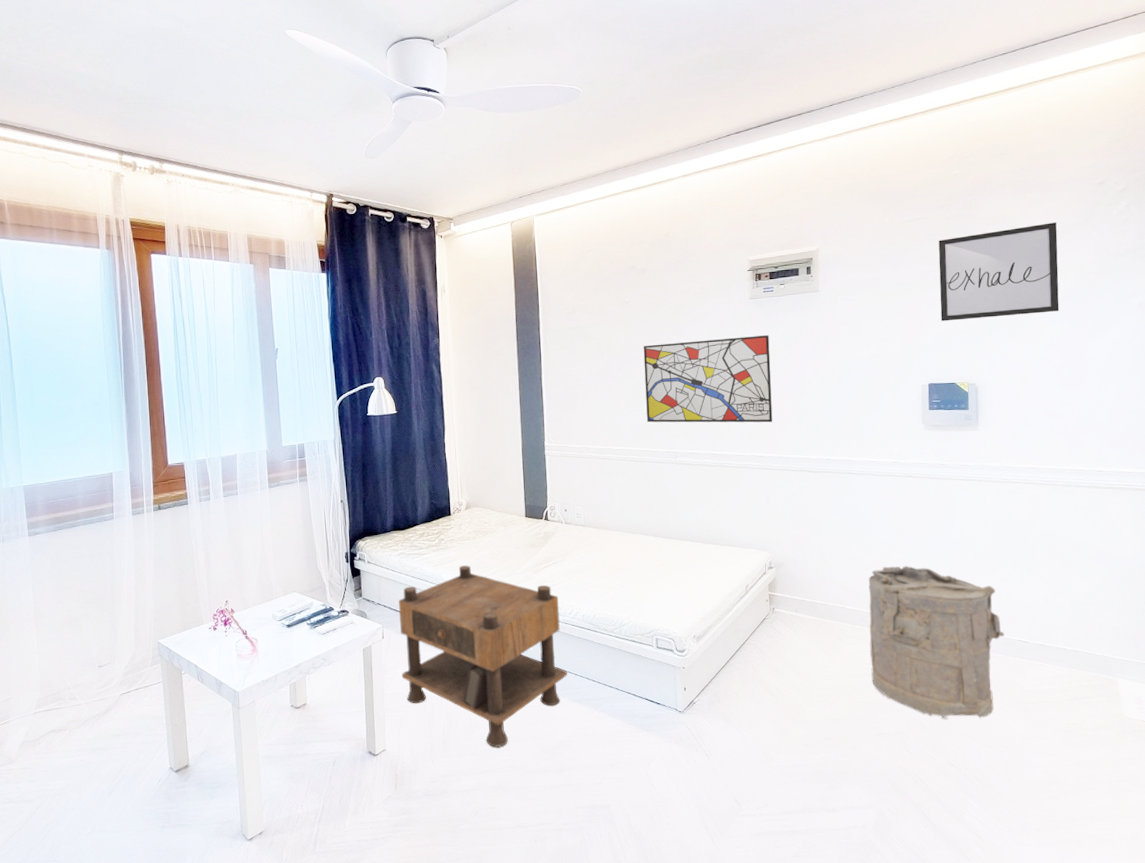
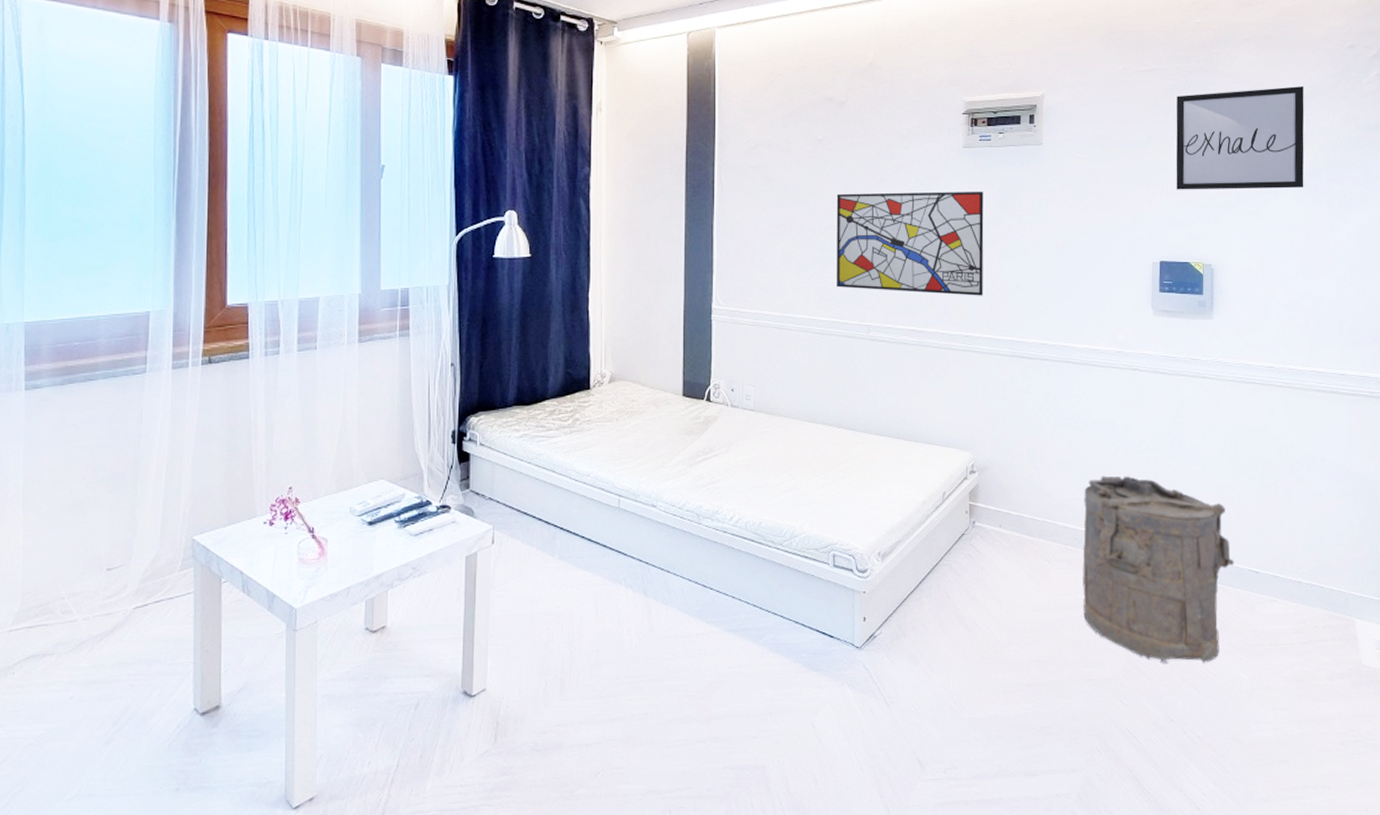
nightstand: present [399,565,568,747] -> none [513,454,723,688]

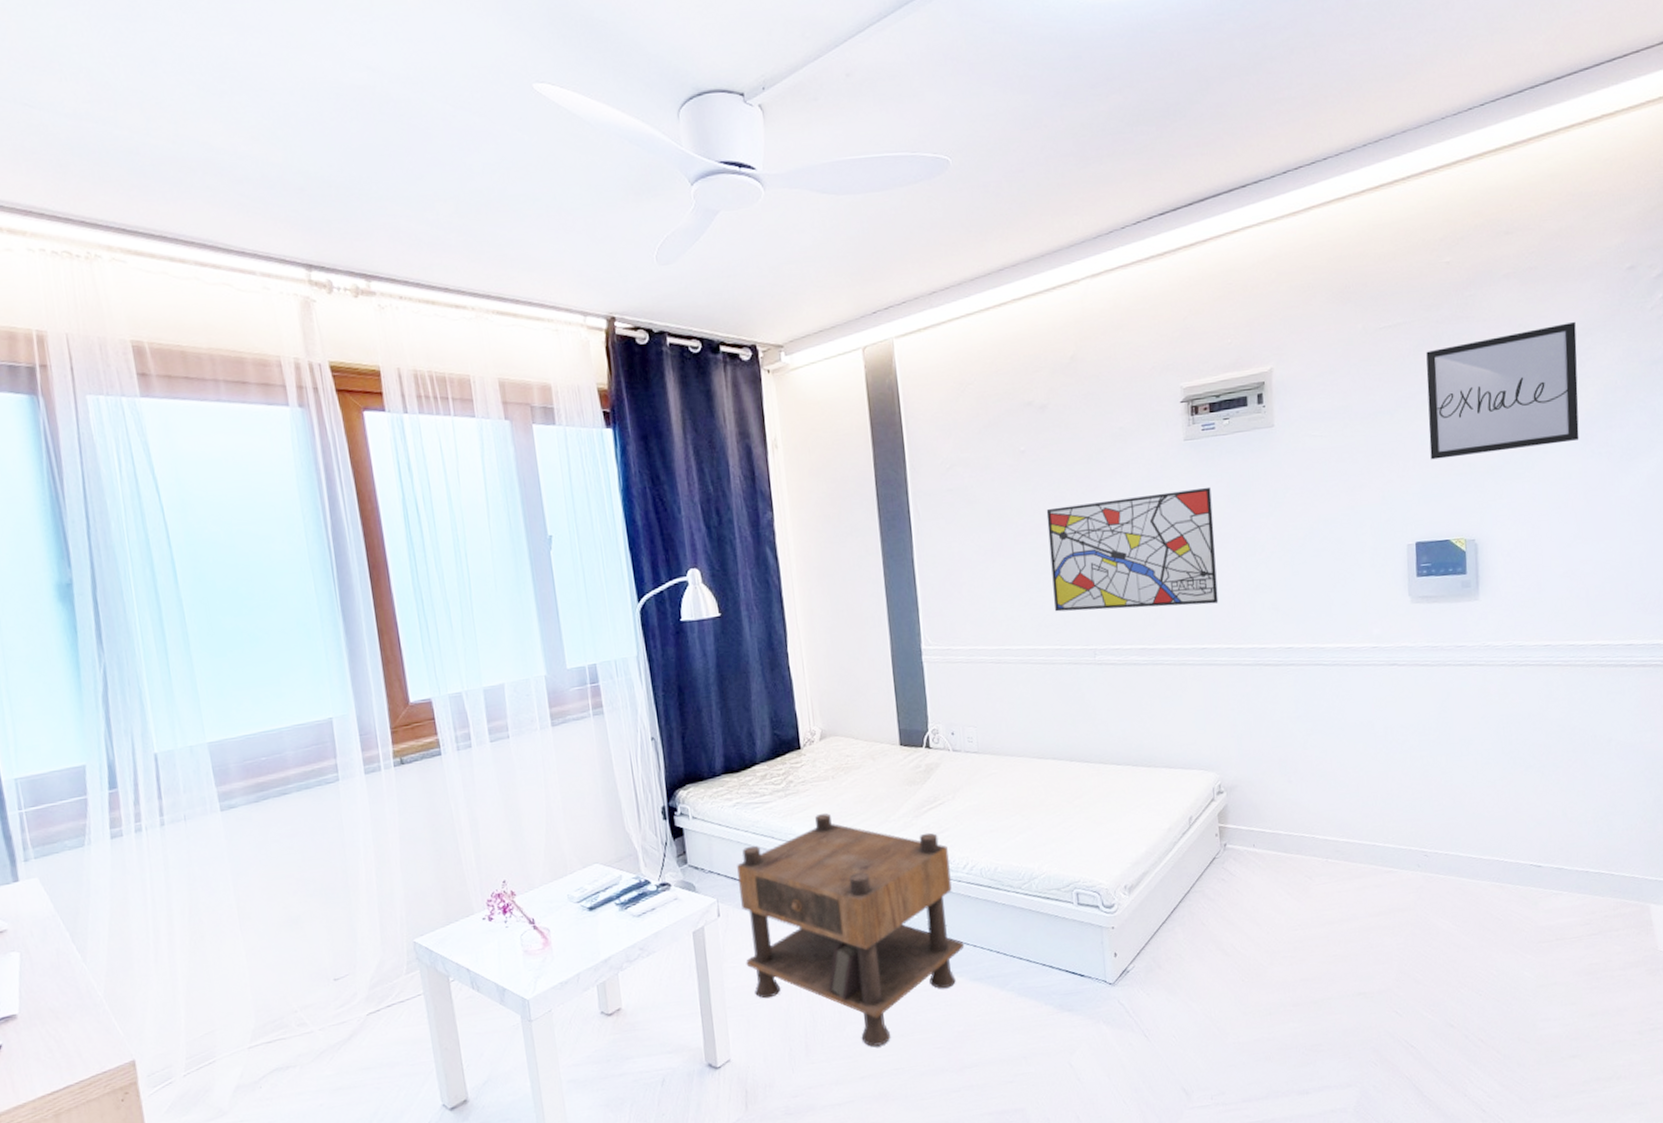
nightstand: none [513,454,723,688] -> present [737,813,965,1047]
laundry hamper: present [1082,476,1234,664] -> none [1343,779,1514,969]

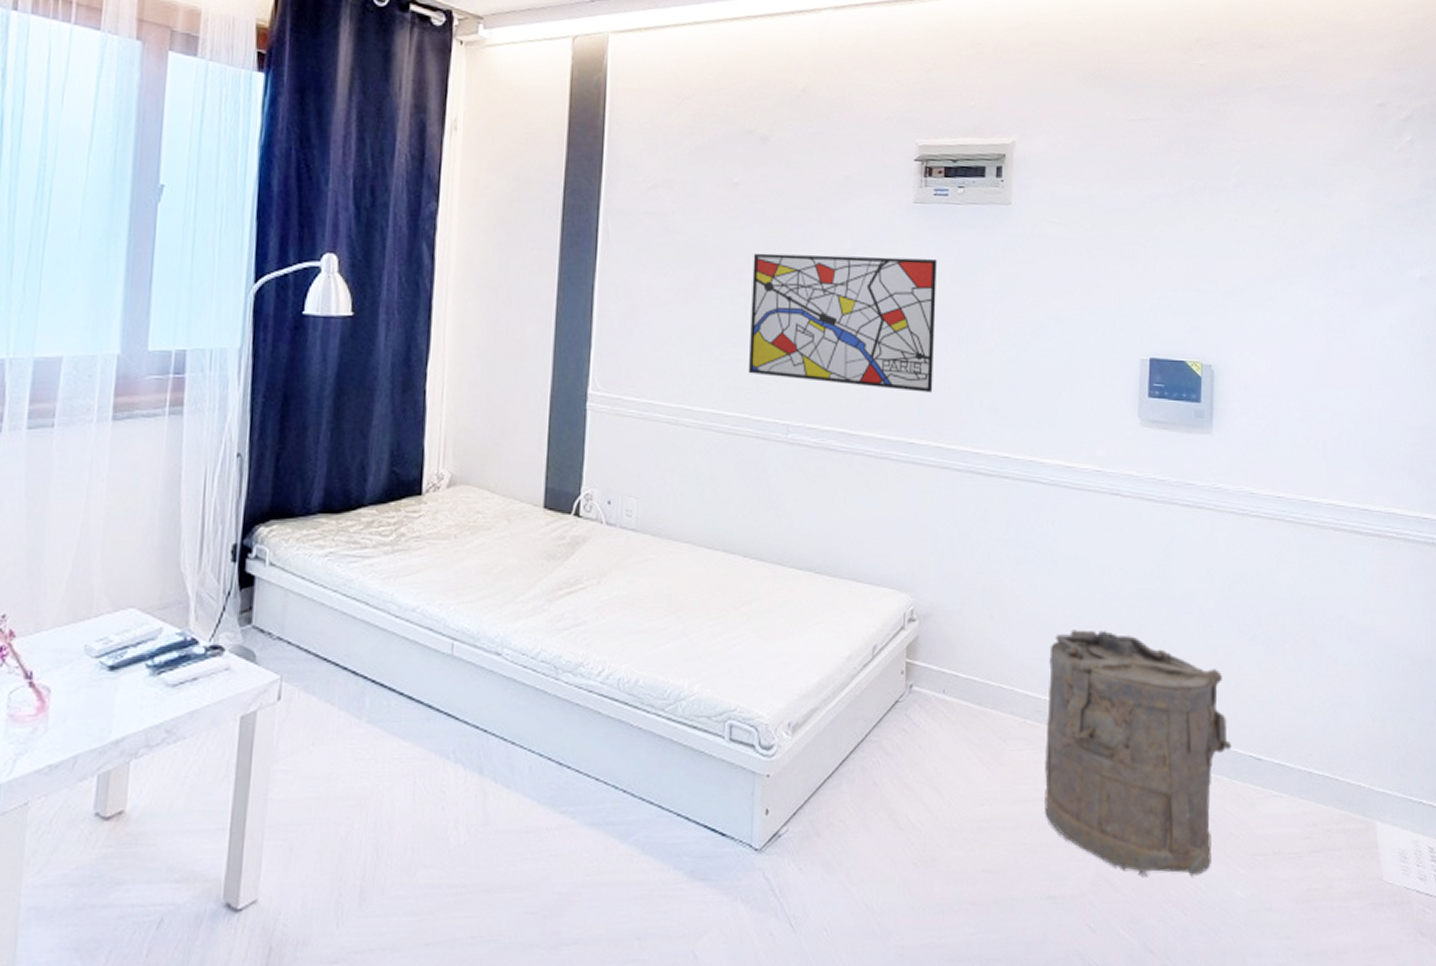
nightstand: present [737,813,965,1047] -> none [302,582,584,902]
laundry hamper: none [1343,779,1514,969] -> present [1045,629,1232,877]
wall art: present [1426,322,1579,460] -> none [1171,149,1325,275]

